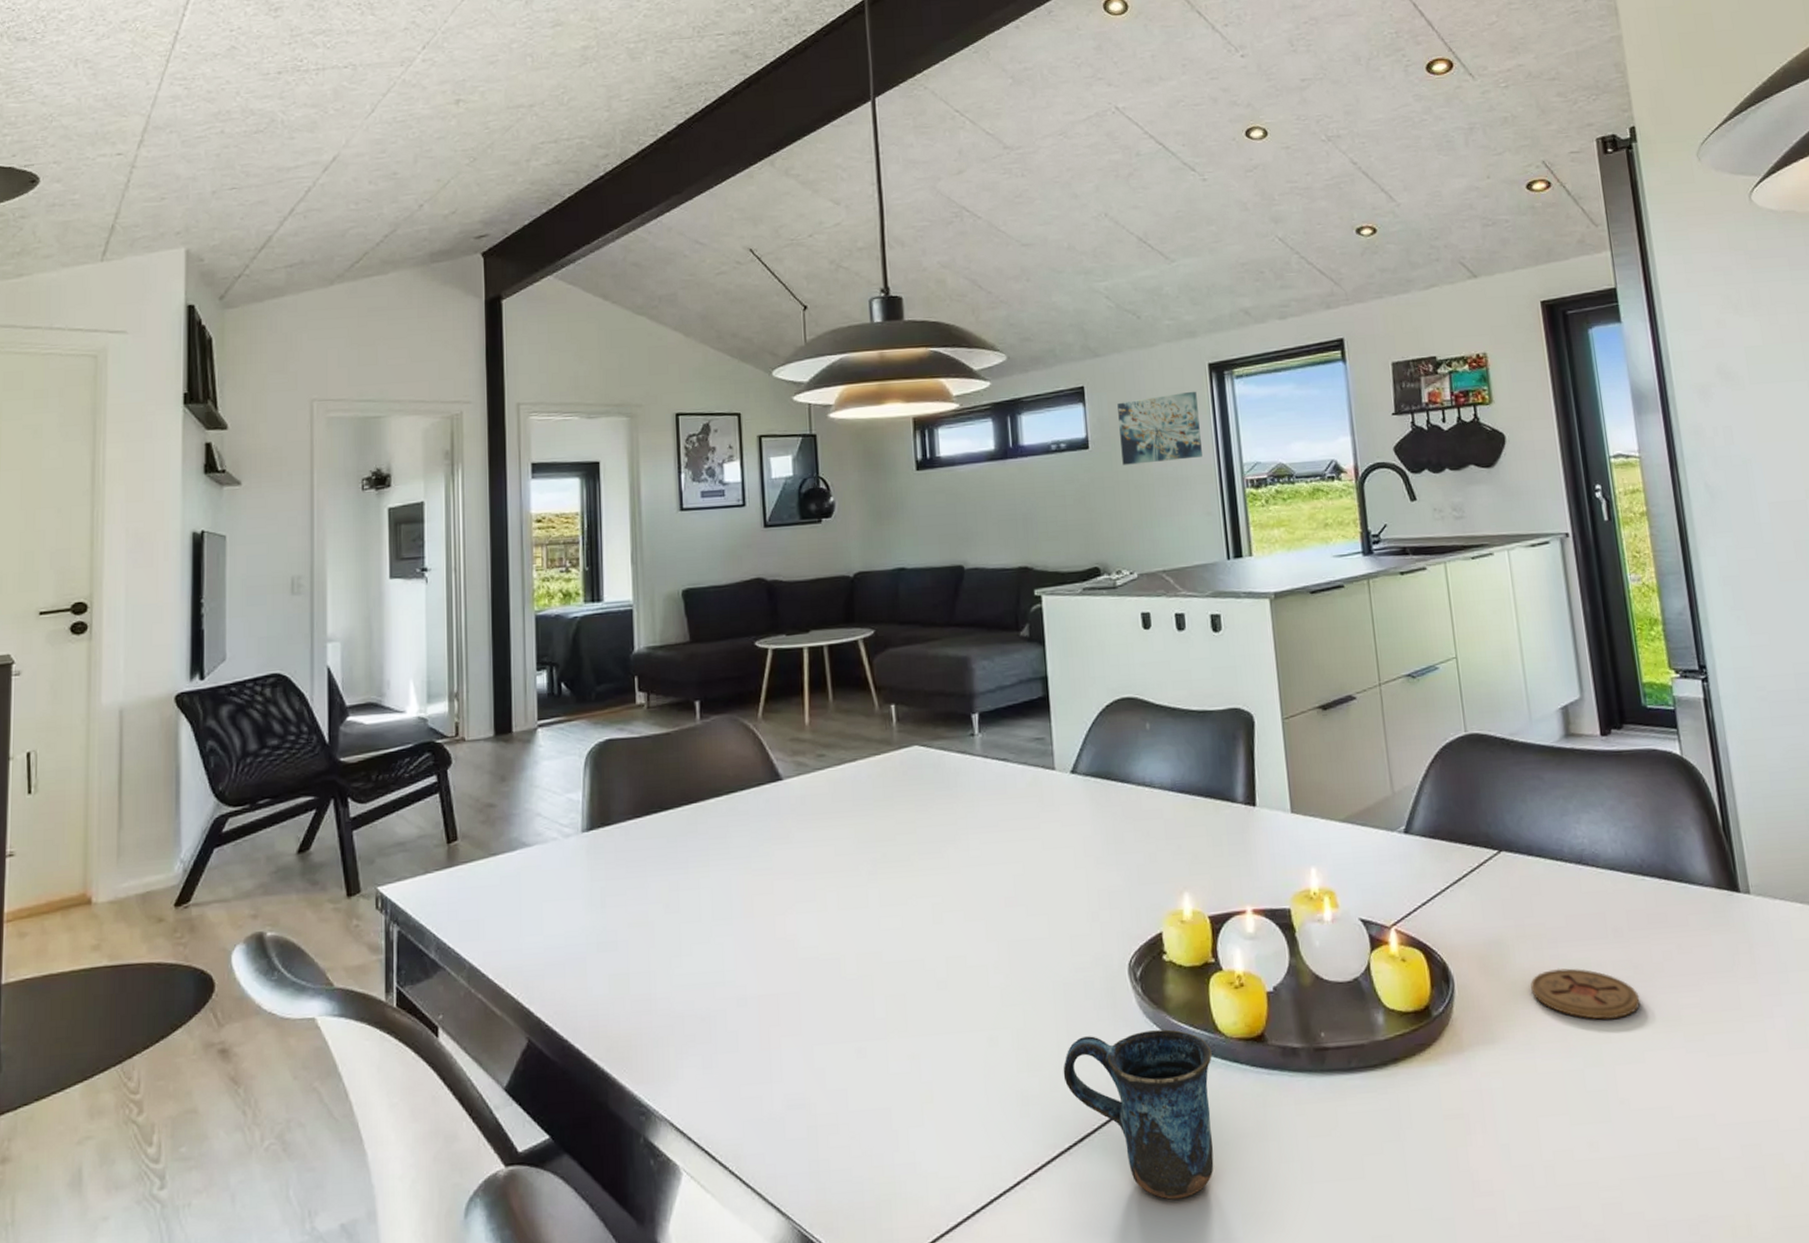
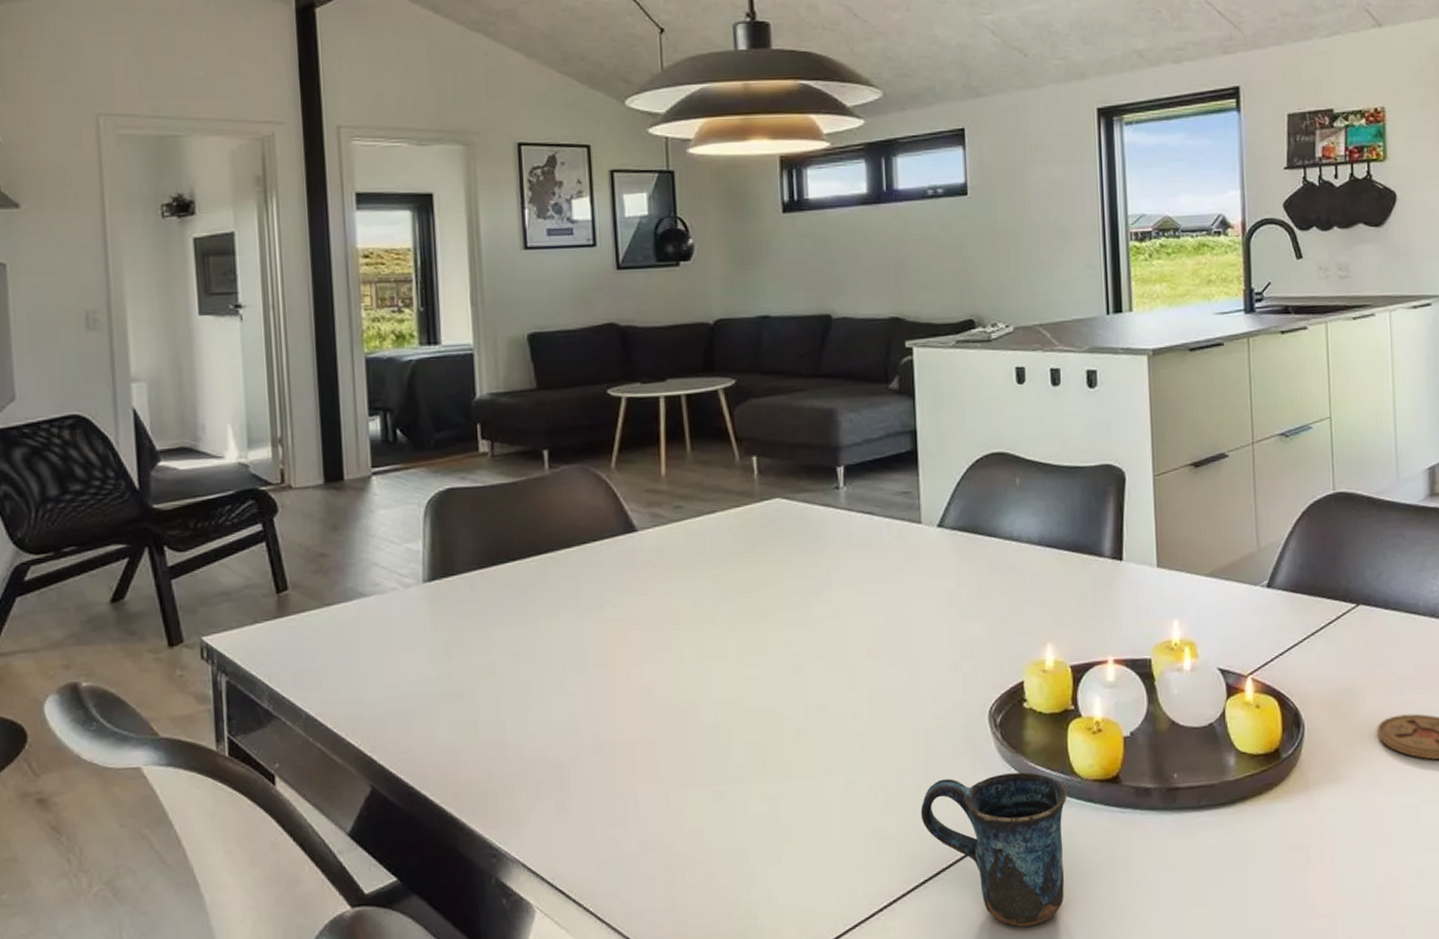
wall art: present [1117,391,1202,465] -> none [999,137,1086,214]

